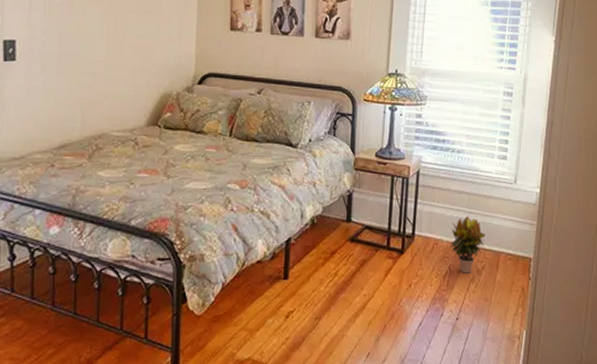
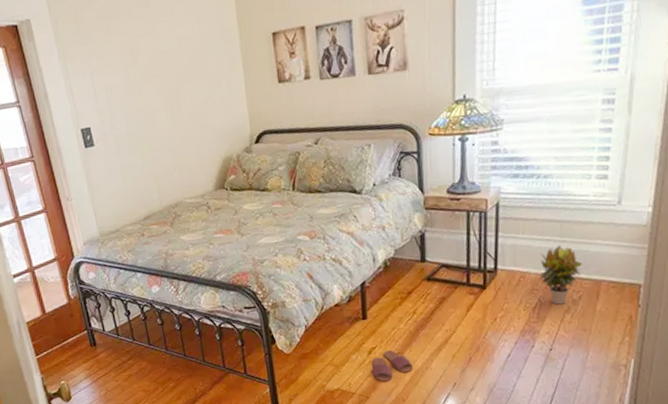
slippers: none [287,315,329,351] -> present [372,350,413,382]

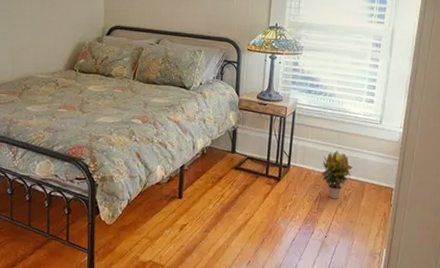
slippers: present [372,350,413,382] -> none [181,228,216,257]

